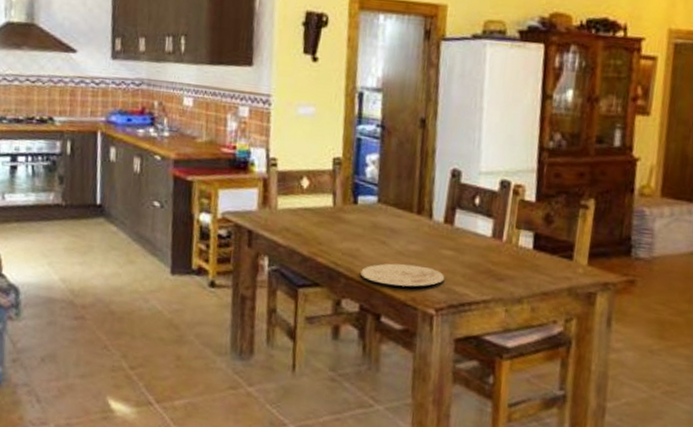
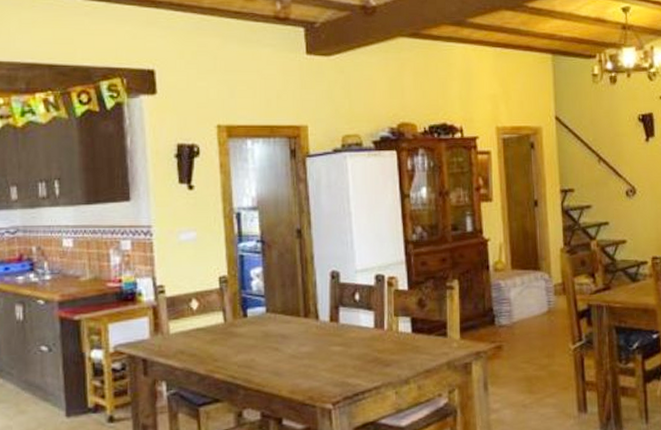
plate: present [360,263,445,287] -> none [258,365,337,388]

